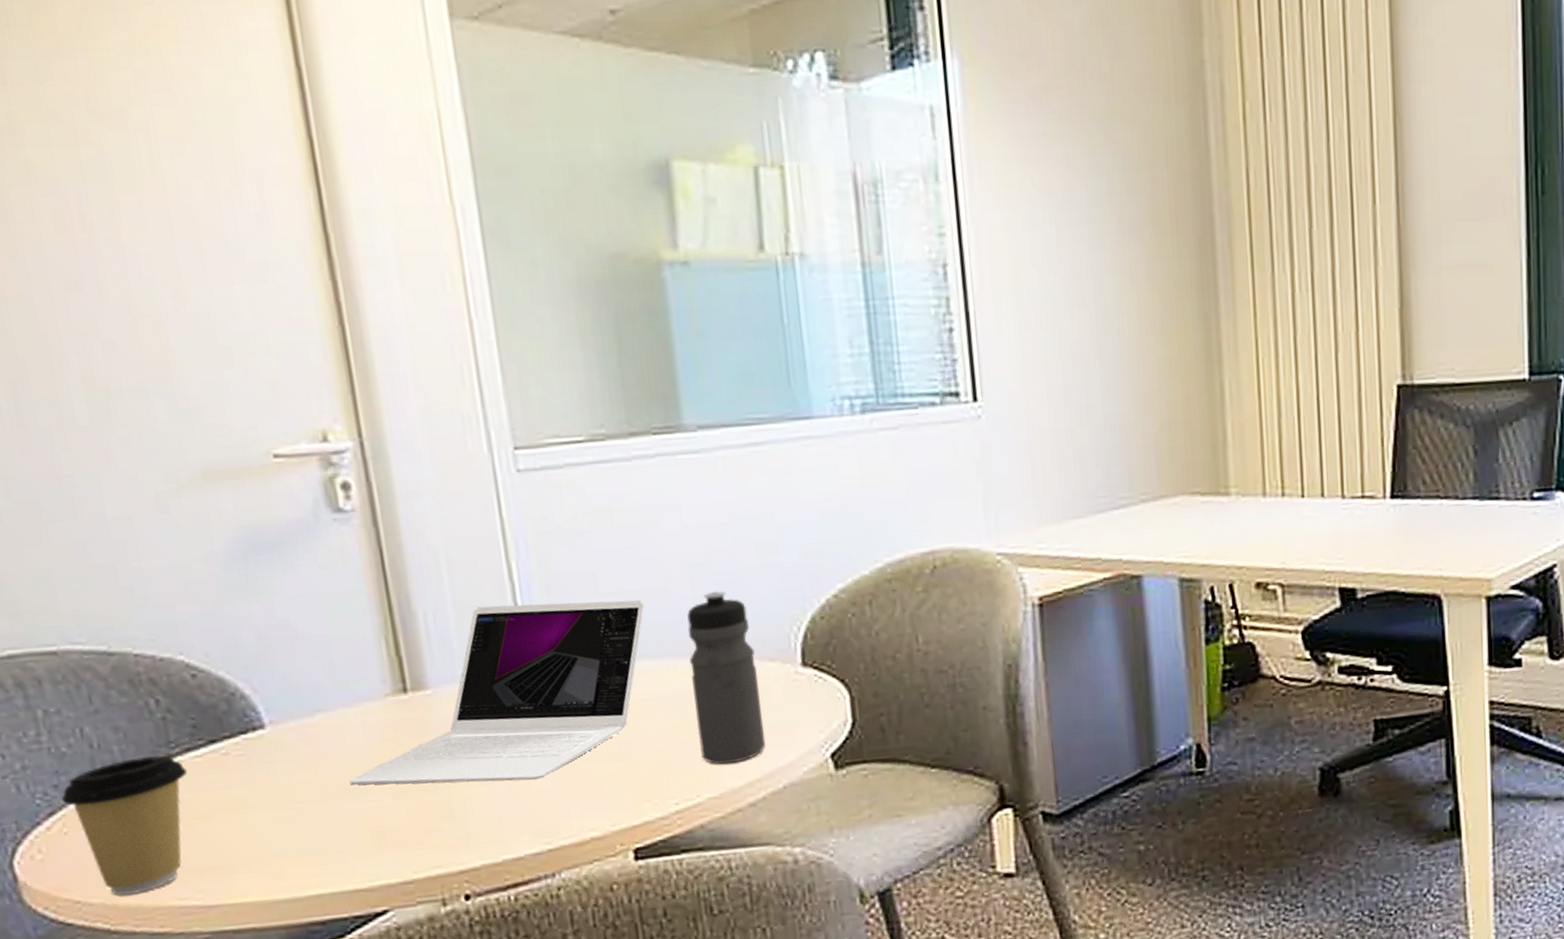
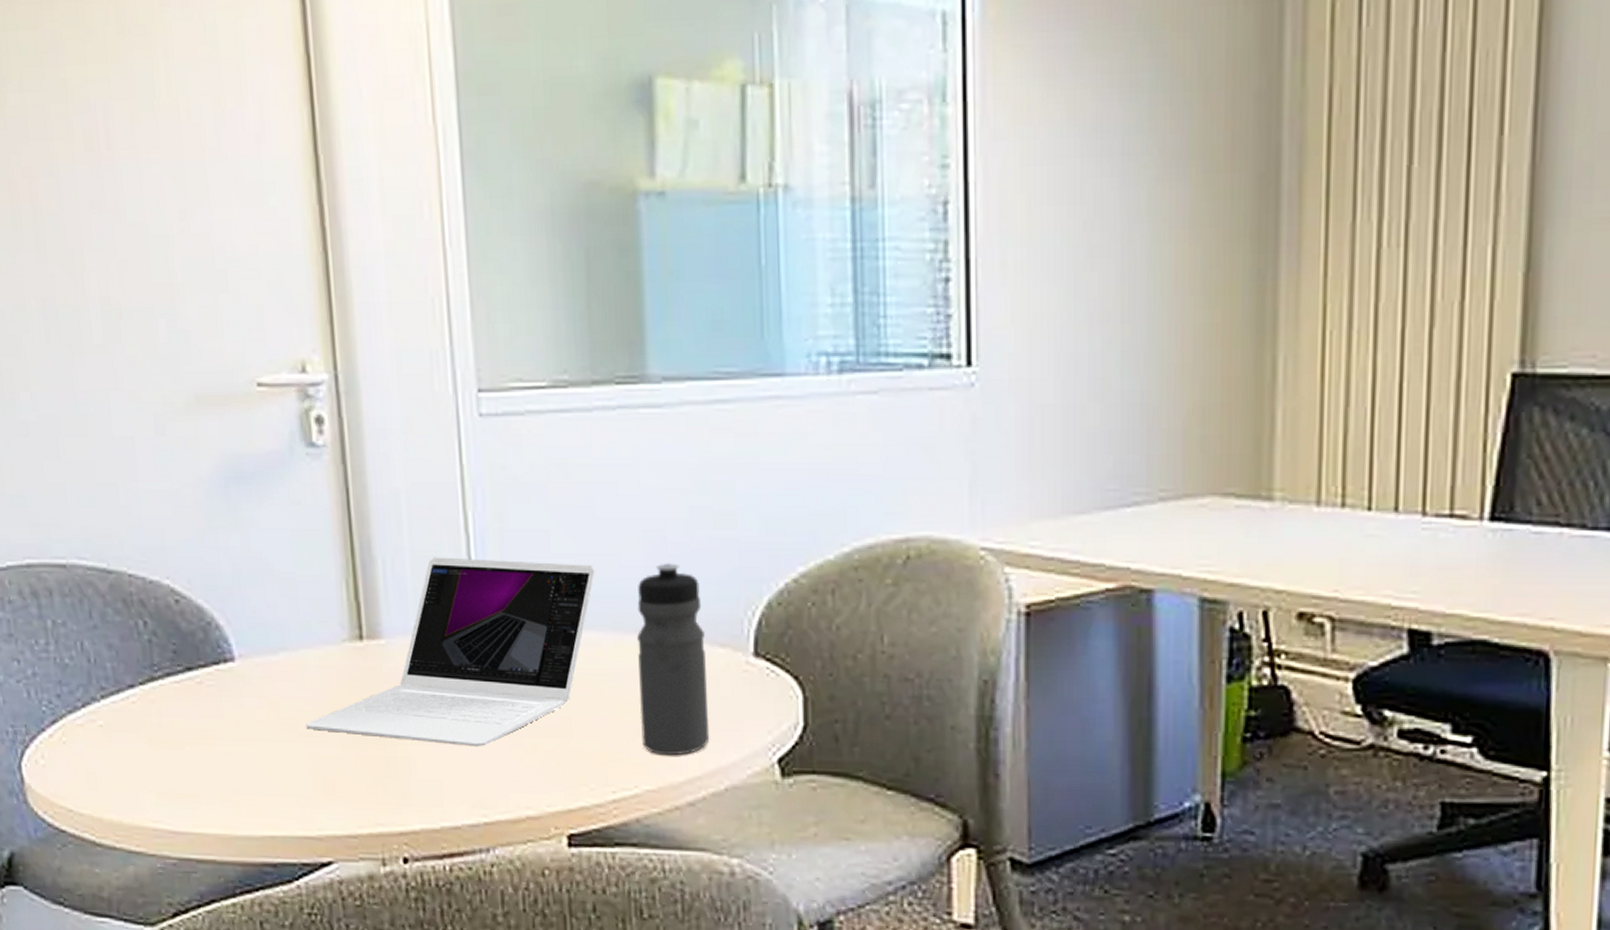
coffee cup: present [62,755,187,896] -> none [63,676,166,811]

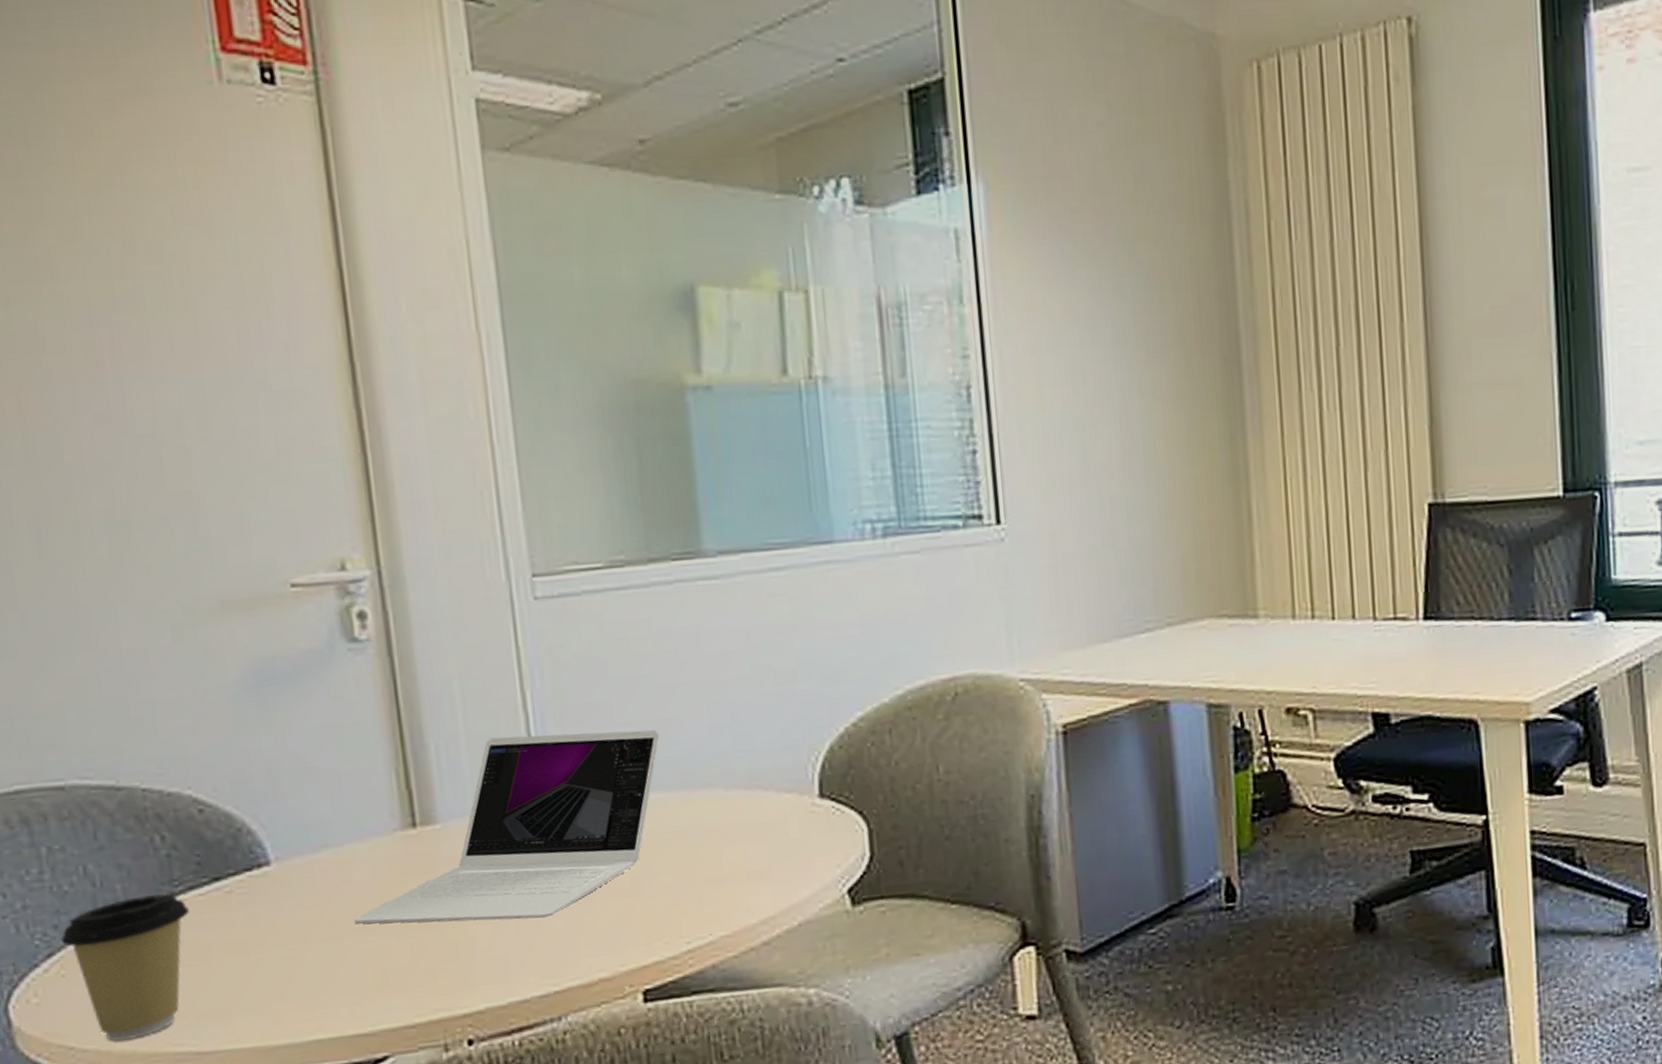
coffee cup: none [63,676,166,811] -> present [61,893,189,1042]
water bottle: present [637,563,710,756] -> none [703,720,781,901]

